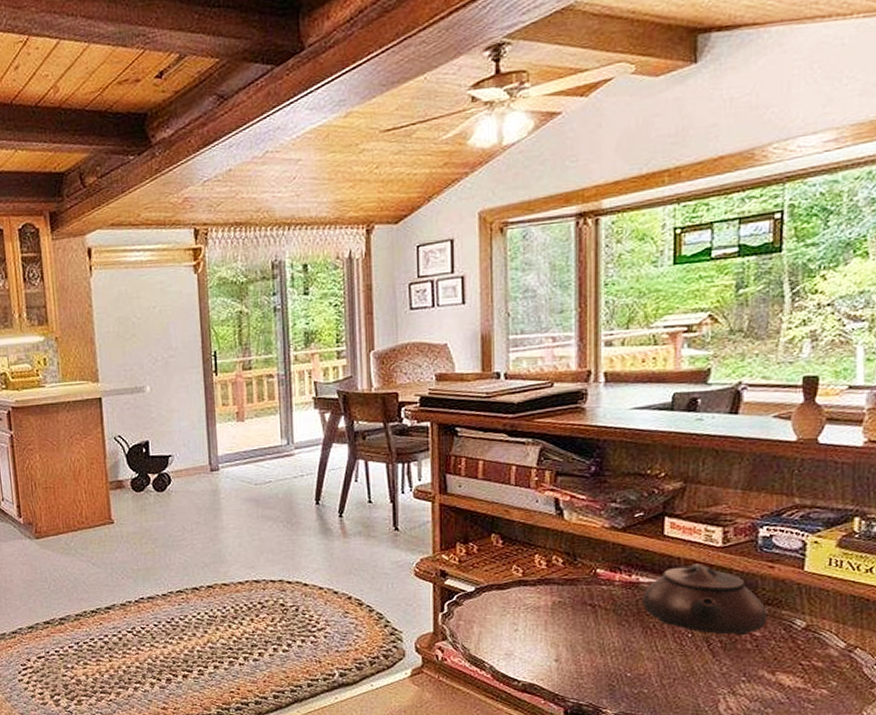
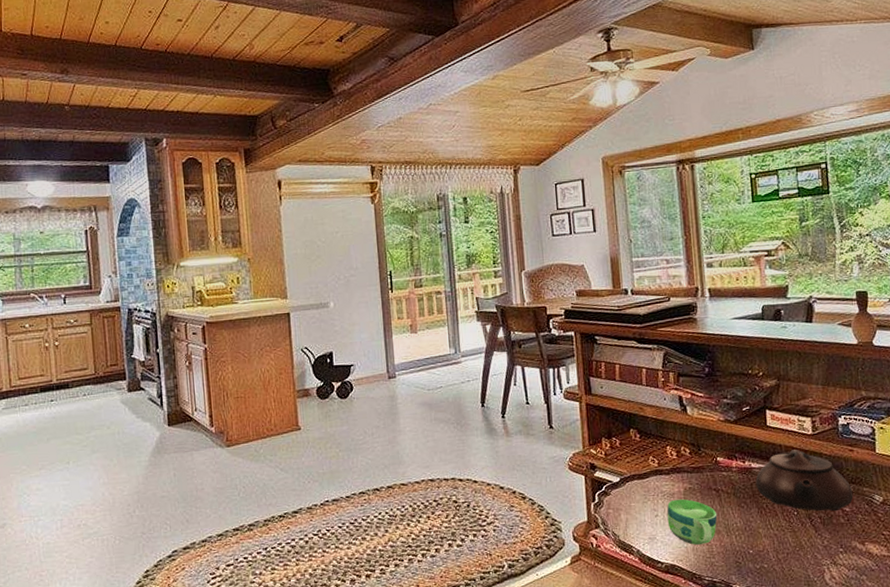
cup: none [529,613,591,664] -> present [667,498,717,545]

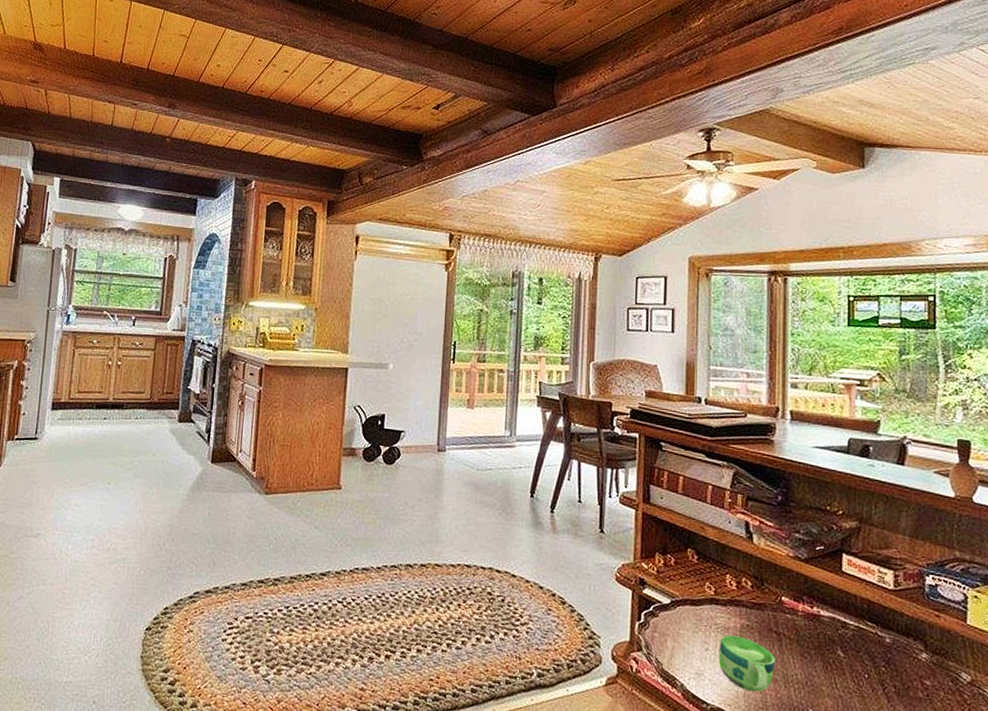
teapot: present [755,449,854,512] -> none [823,603,936,683]

